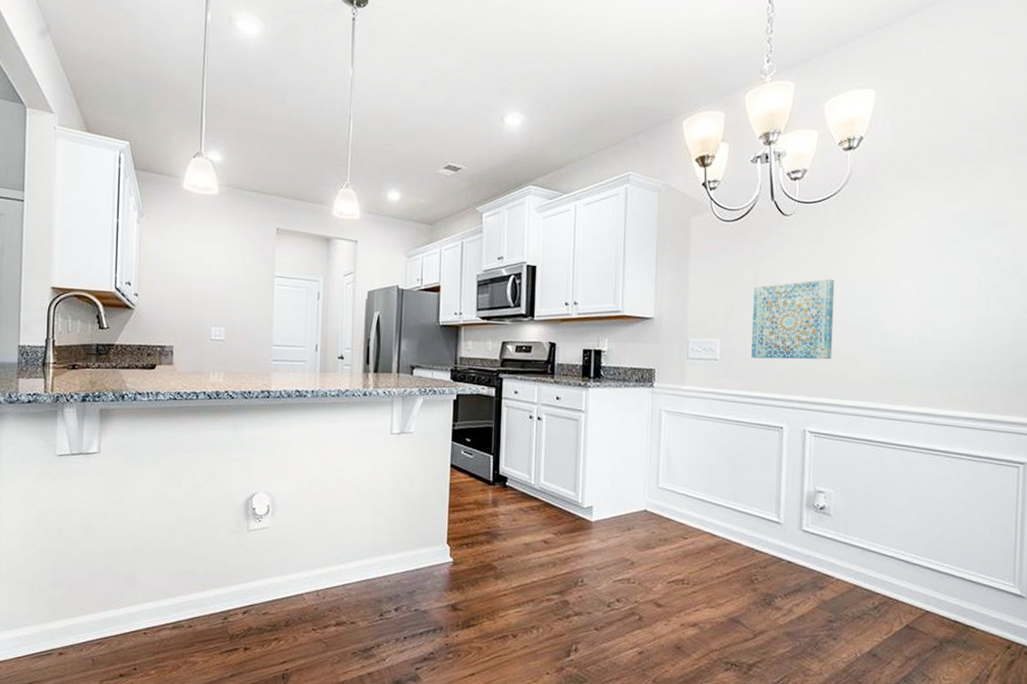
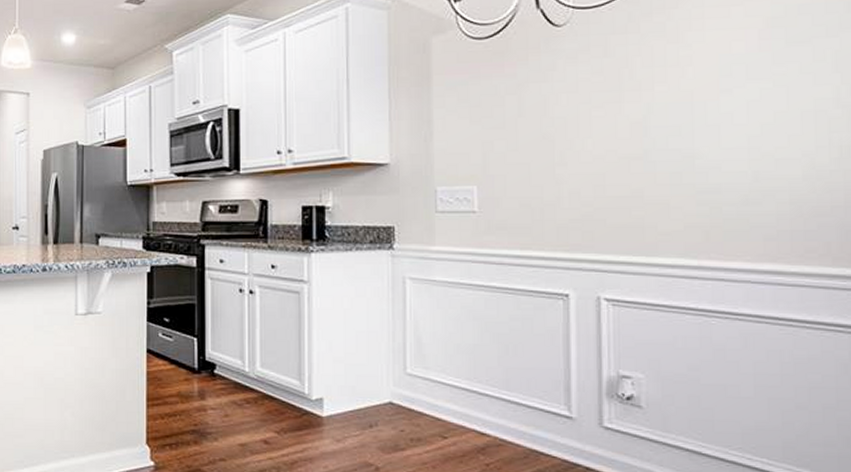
wall art: present [751,279,835,360] -> none [519,102,631,208]

